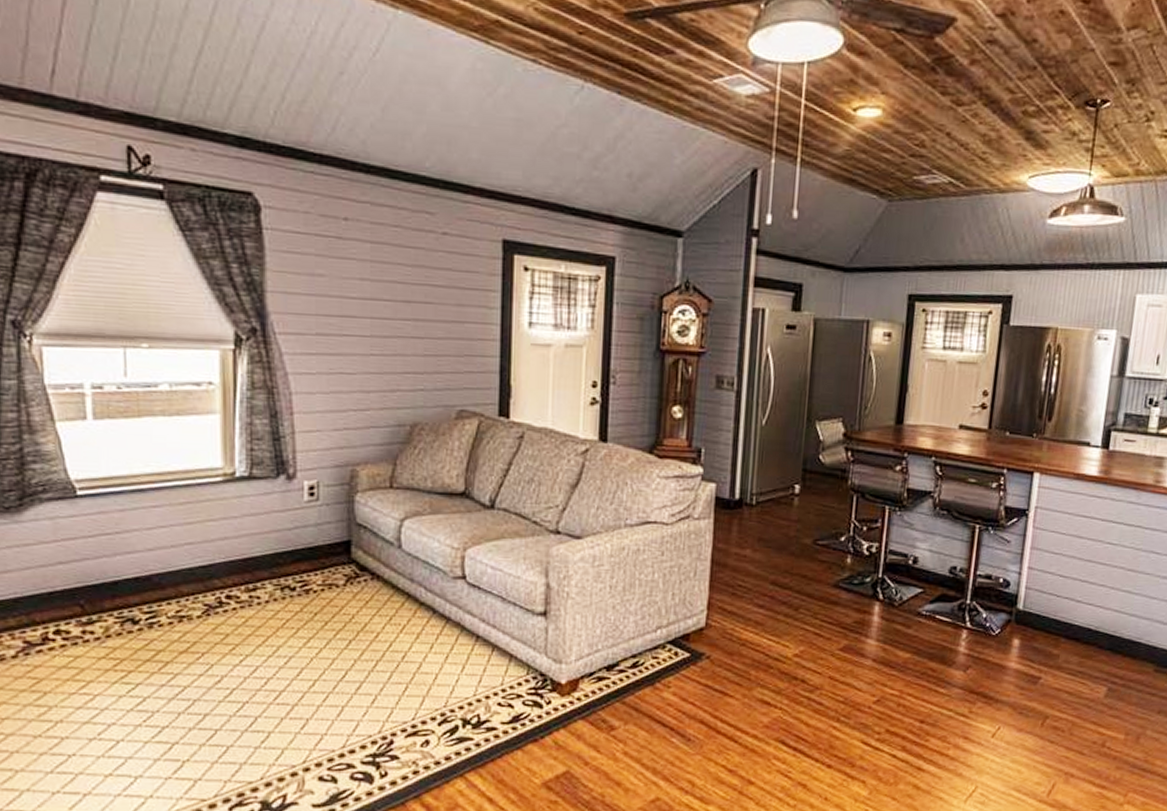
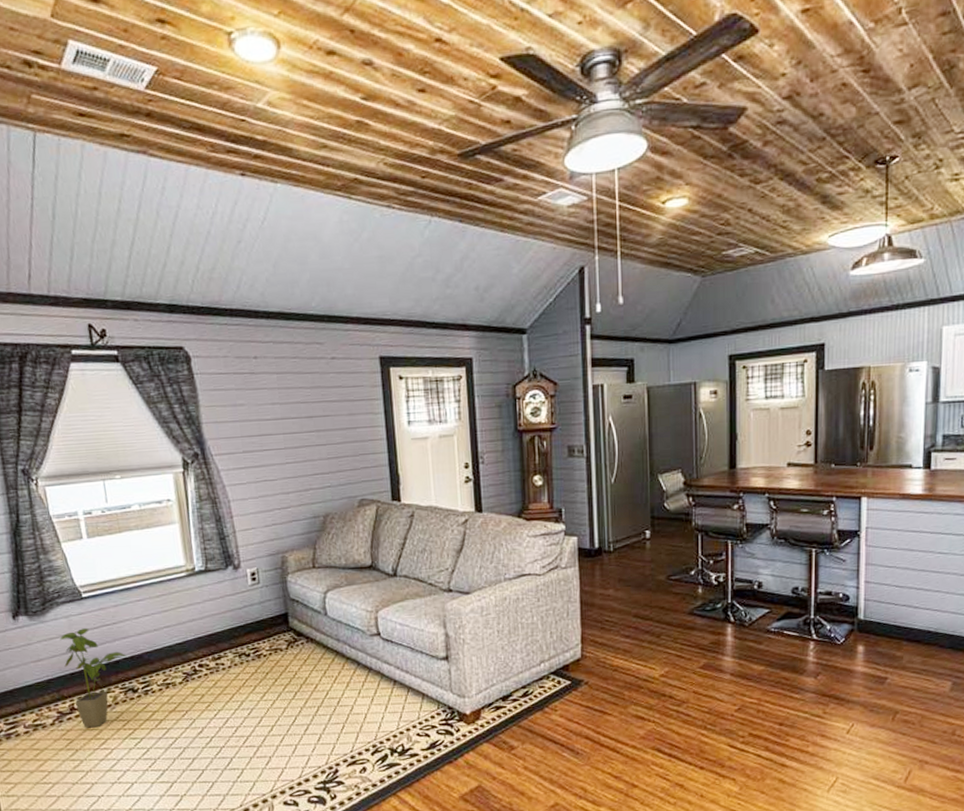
house plant: none [39,535,130,666] -> present [60,628,127,728]

